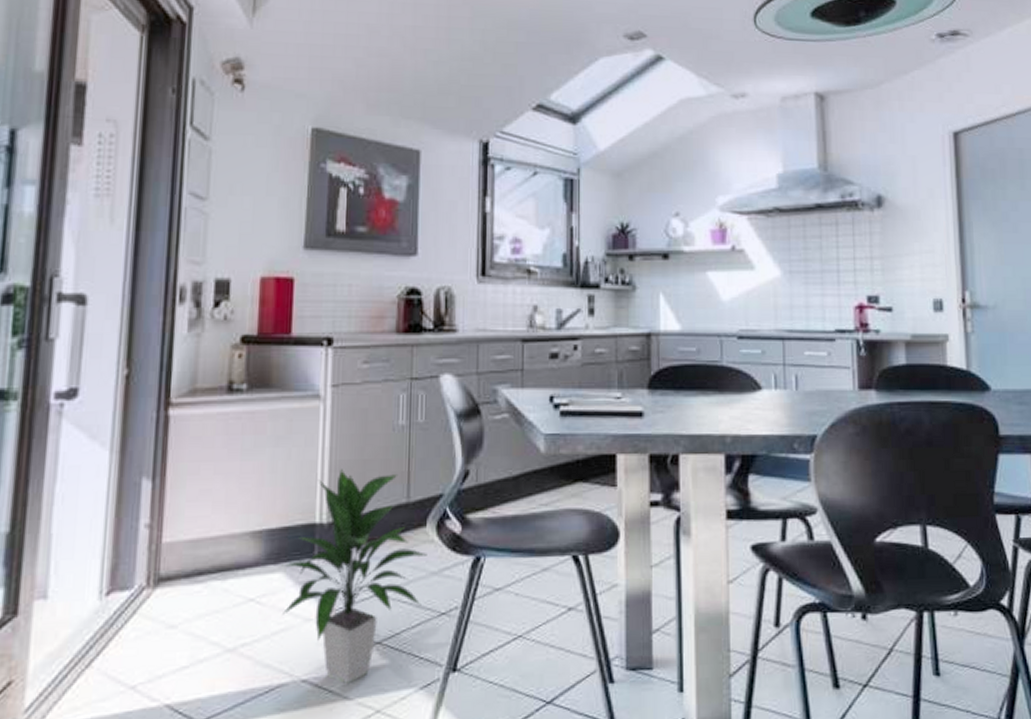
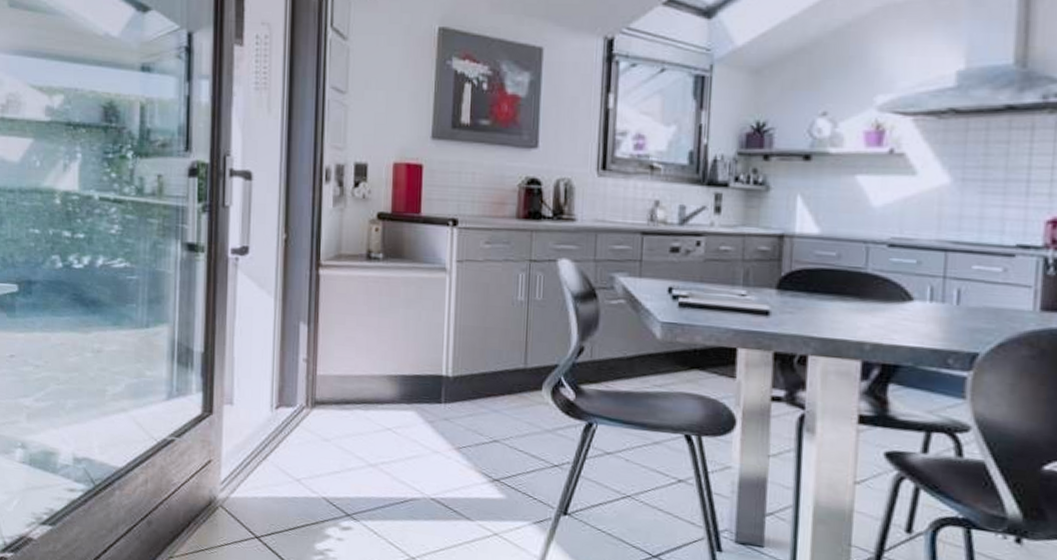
indoor plant: present [282,469,427,683] -> none [414,333,542,508]

